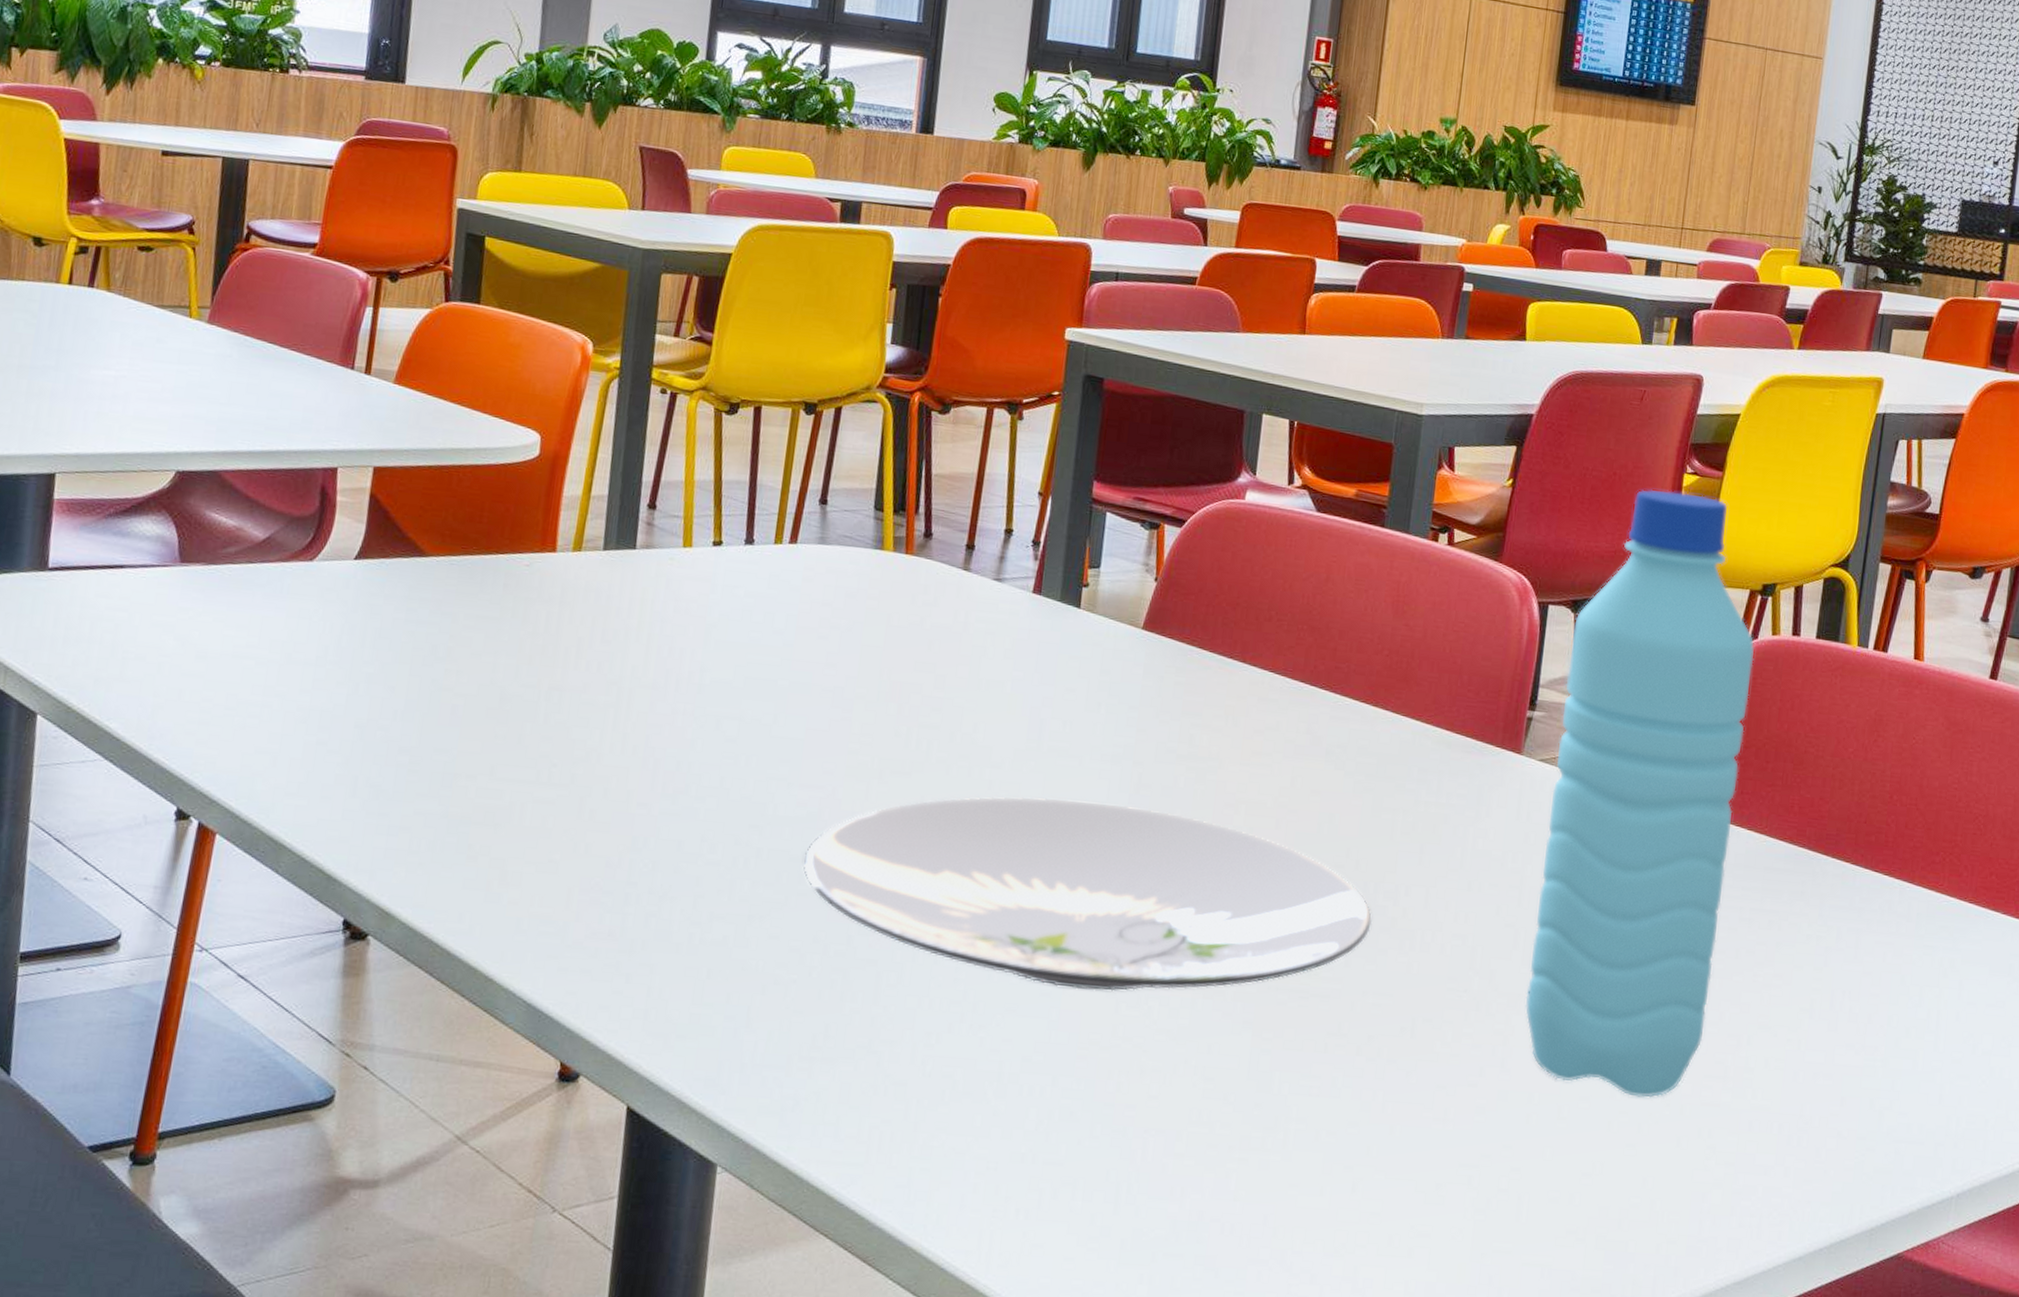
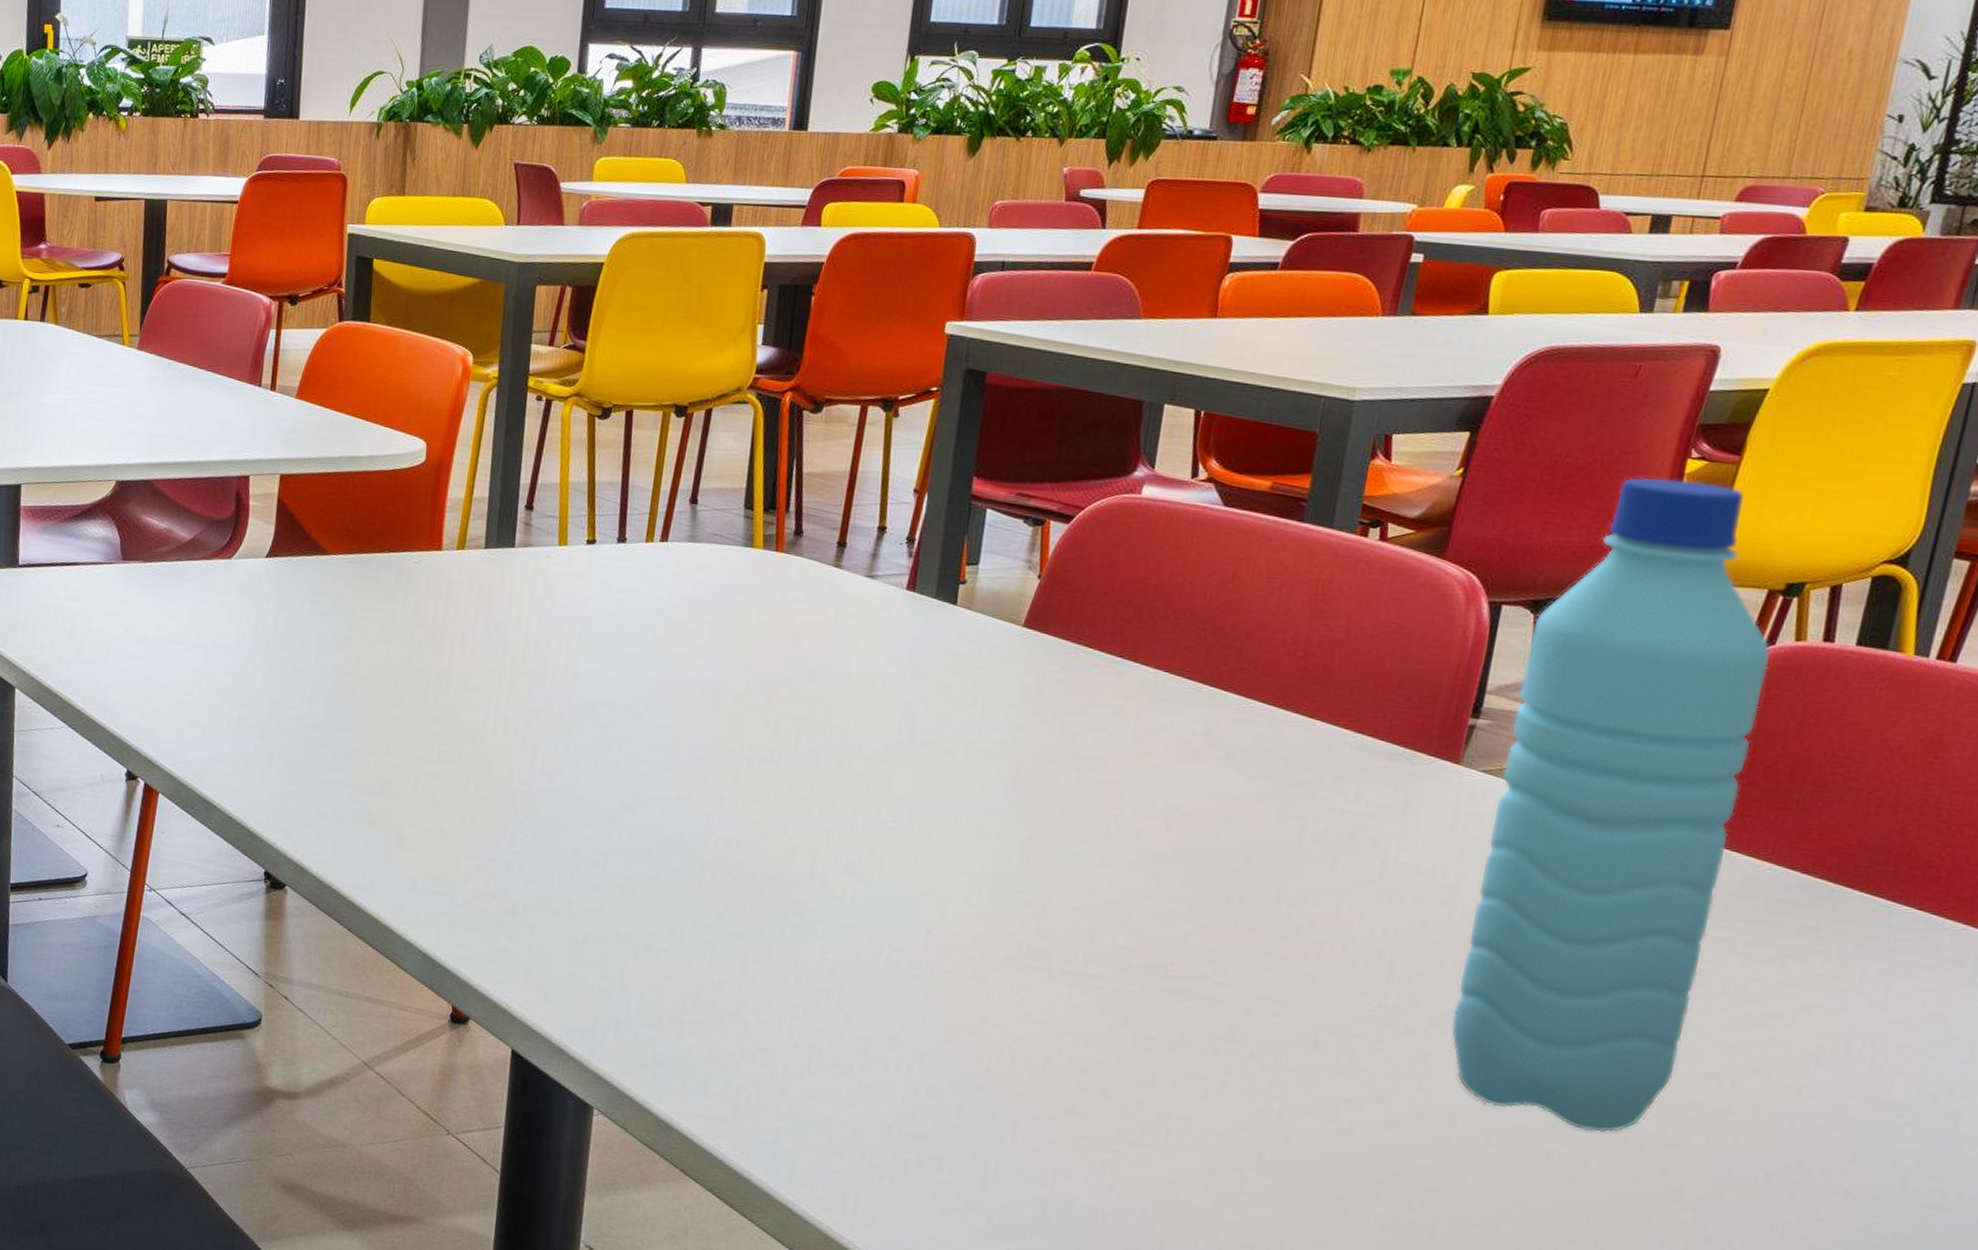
plate: present [802,796,1372,991] -> none [673,787,1273,984]

